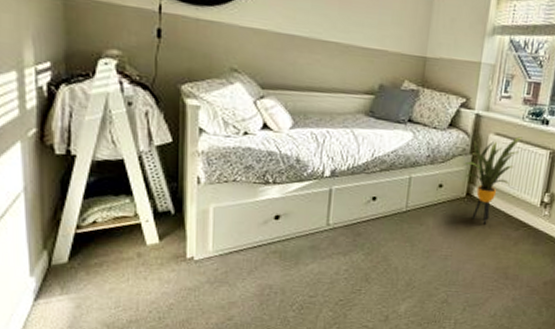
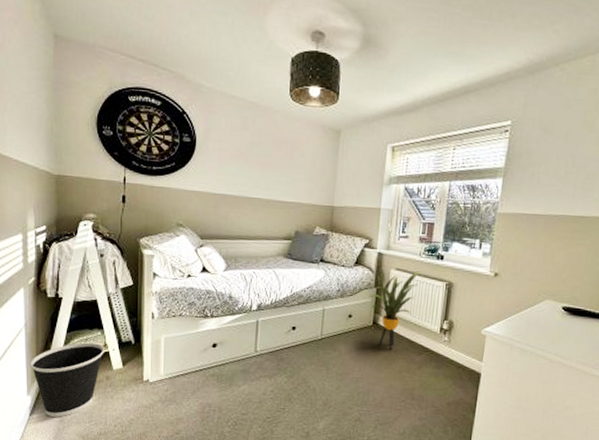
wastebasket: none [33,211,135,302] -> present [30,342,104,417]

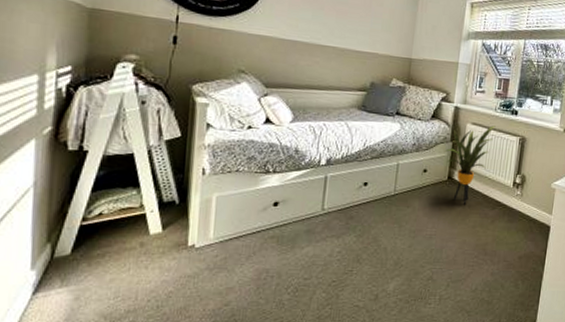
wastebasket: present [30,342,104,417] -> none [38,203,140,294]

